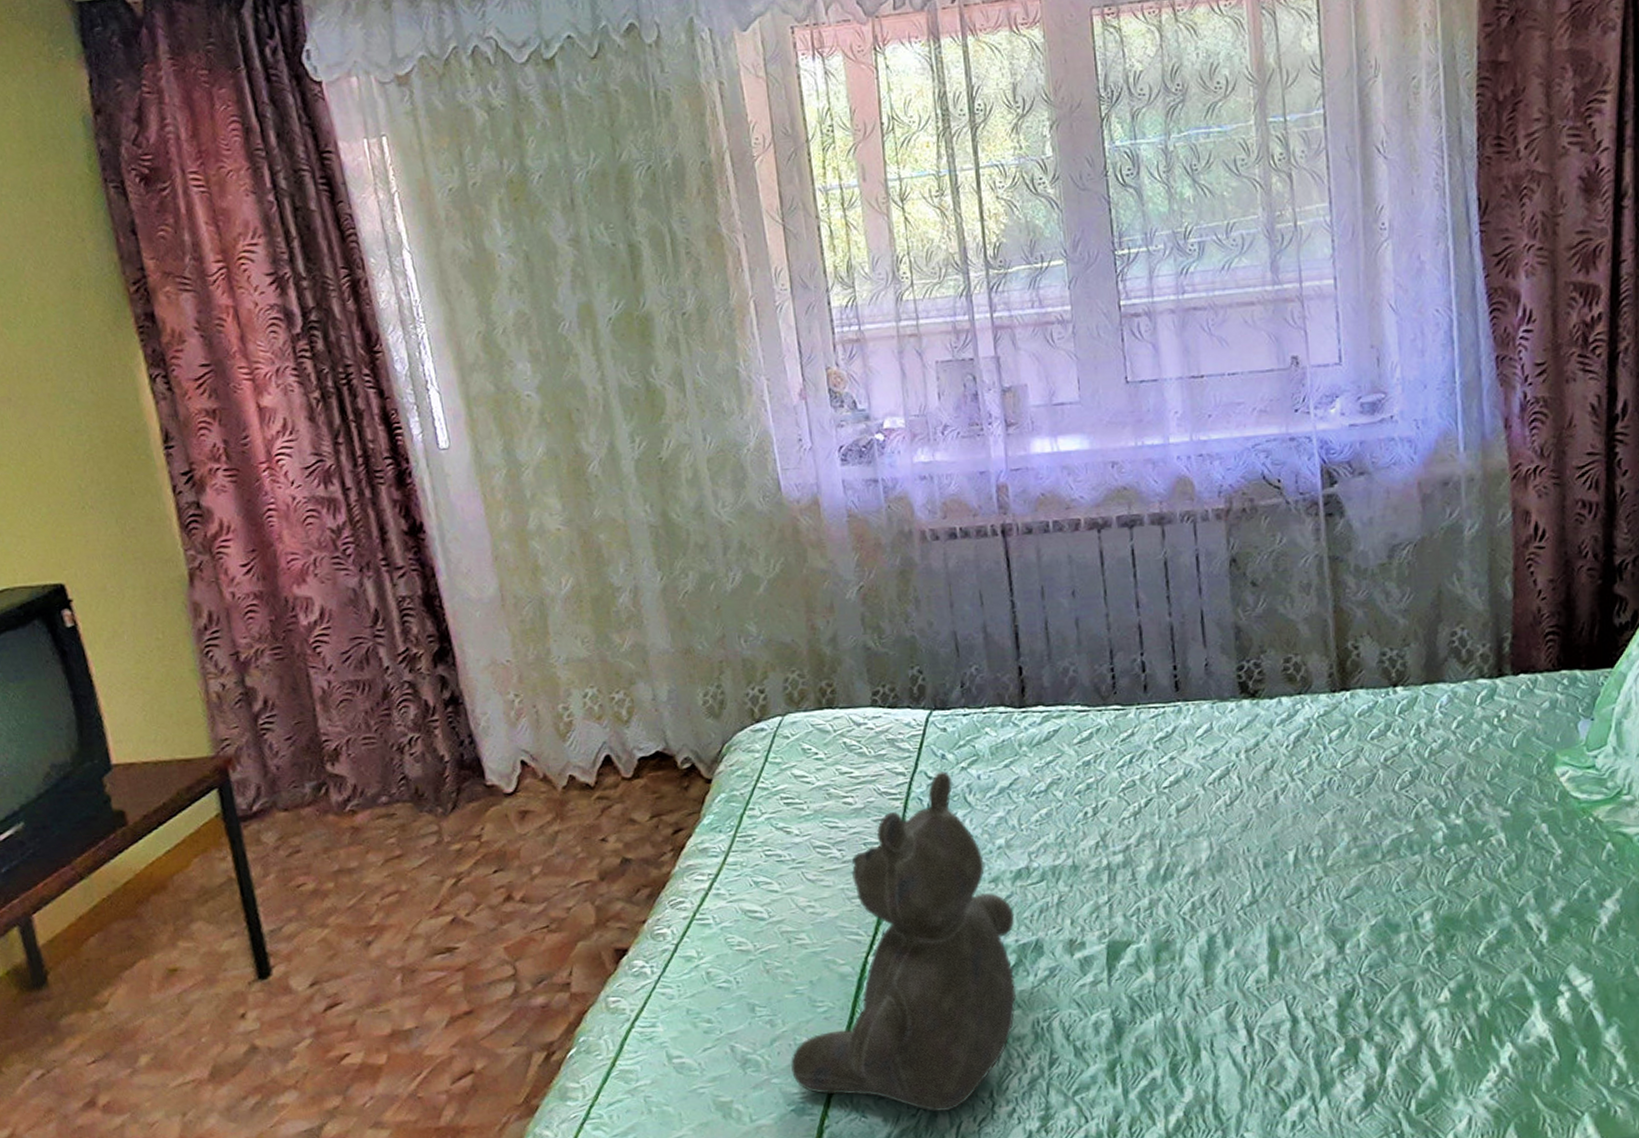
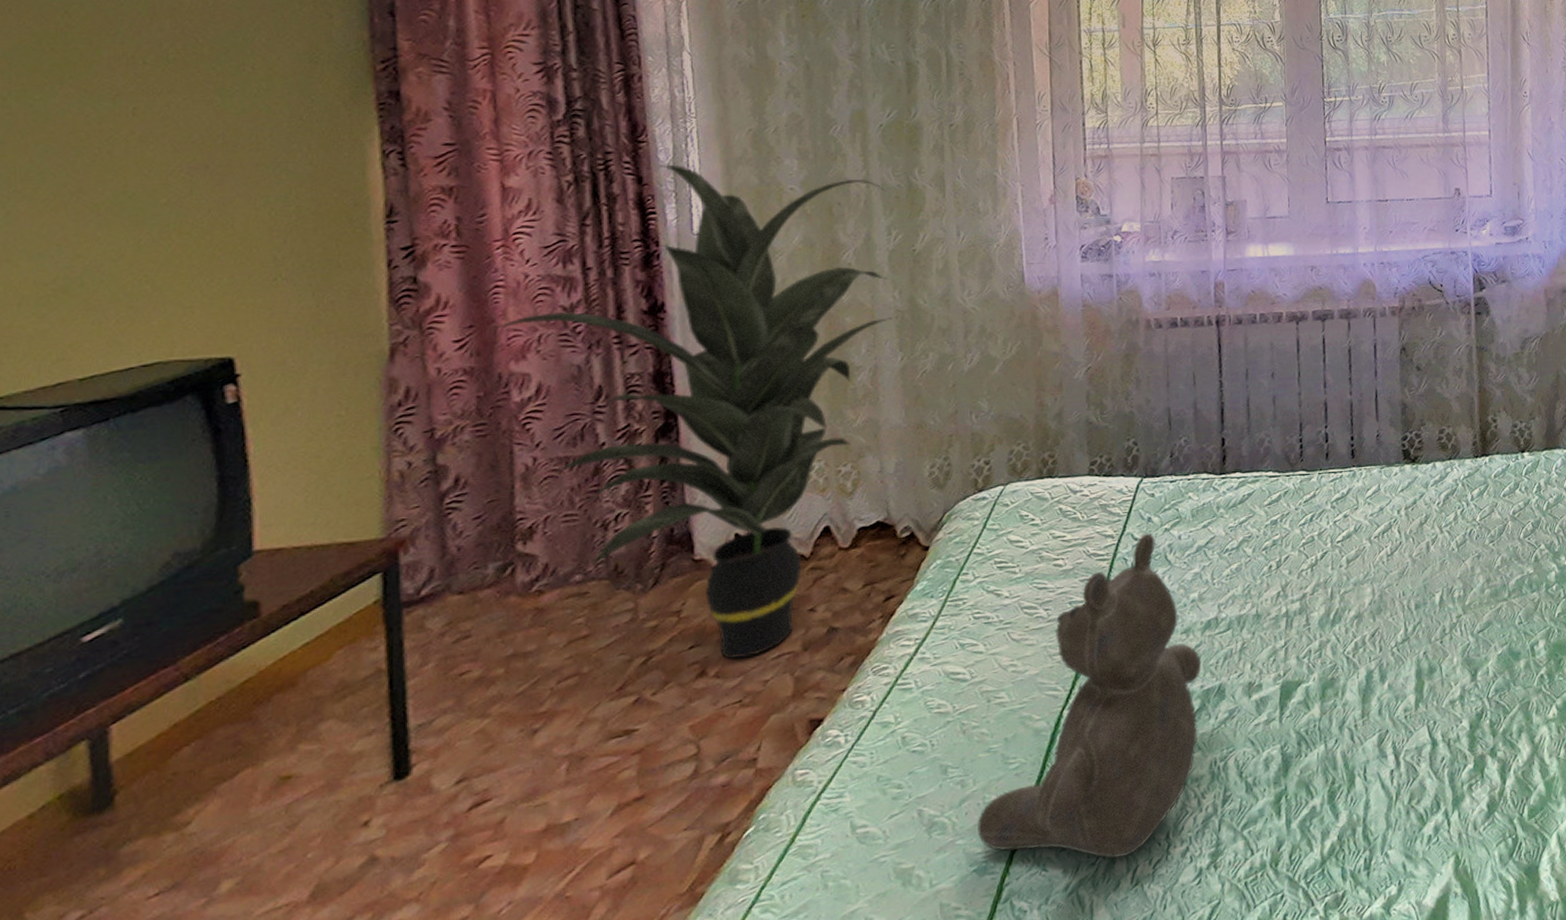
indoor plant: none [269,374,651,885] -> present [489,164,897,659]

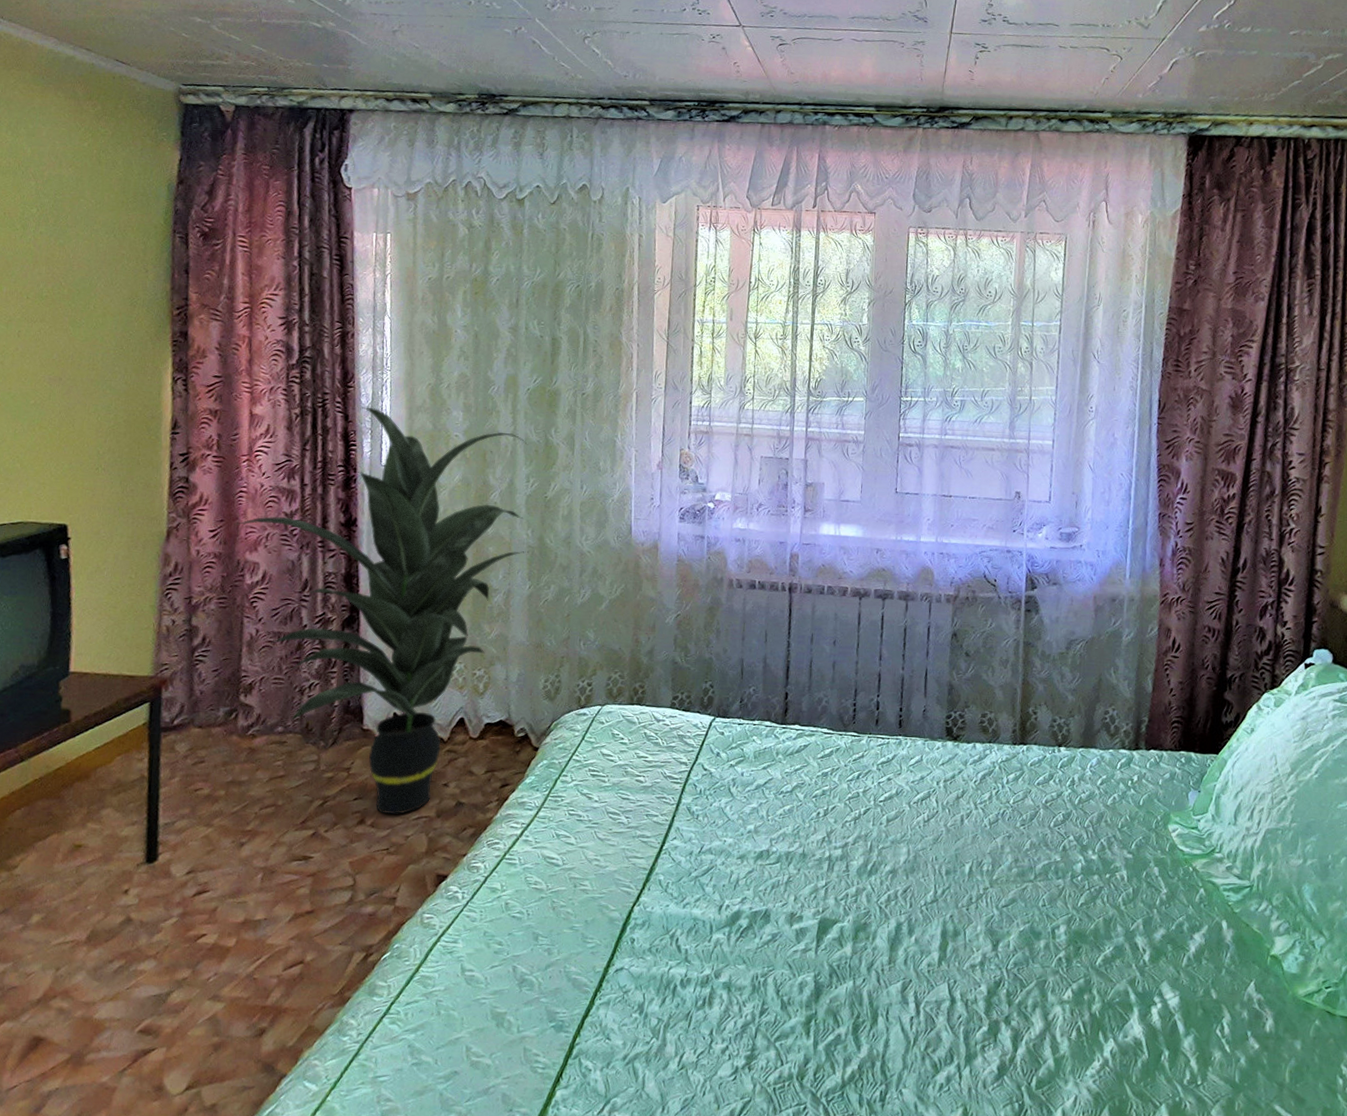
teddy bear: present [978,532,1202,858] -> none [558,765,752,1043]

